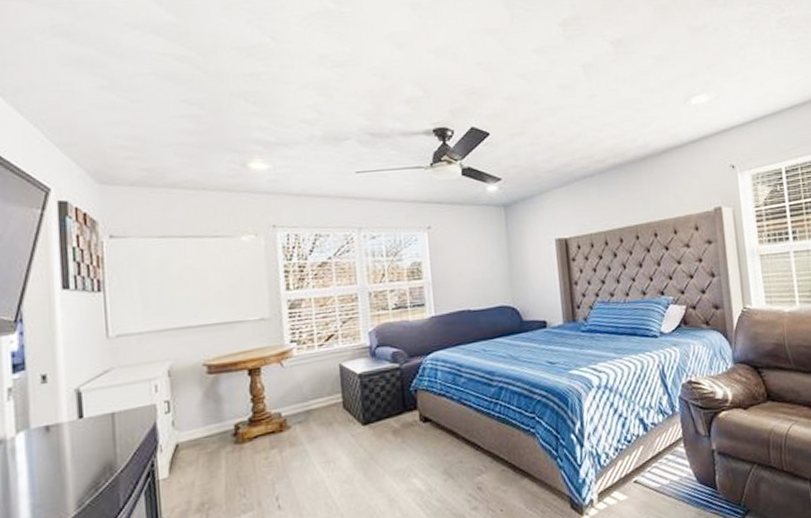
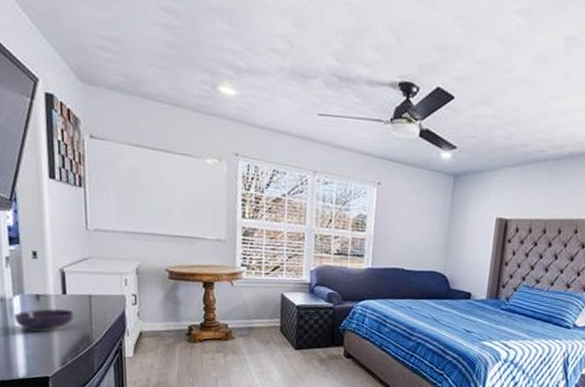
bowl: none [16,436,94,474] -> present [14,308,75,332]

